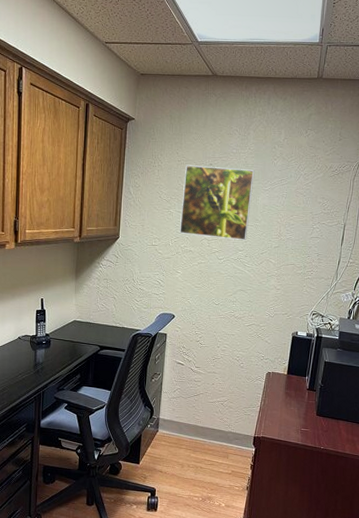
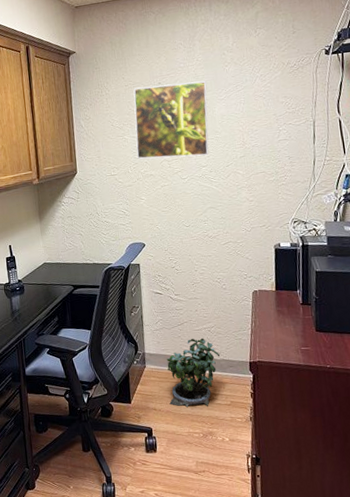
potted plant: none [175,409,228,473] -> present [166,338,220,408]

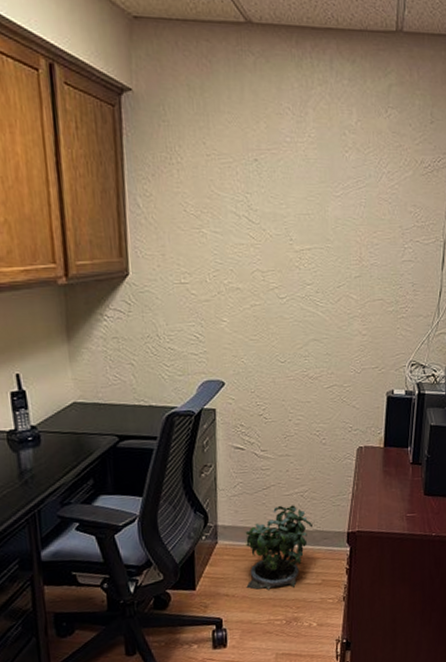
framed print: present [133,80,209,159] -> none [218,161,320,271]

